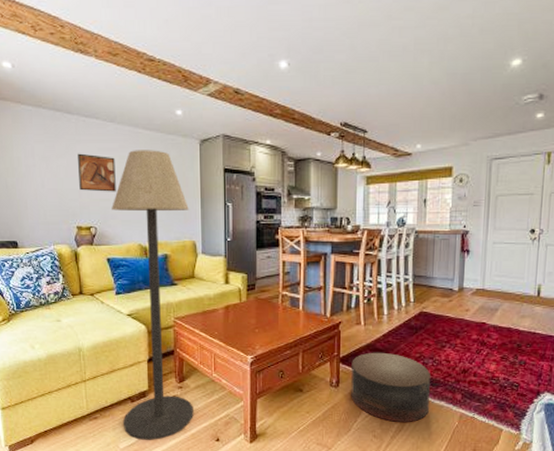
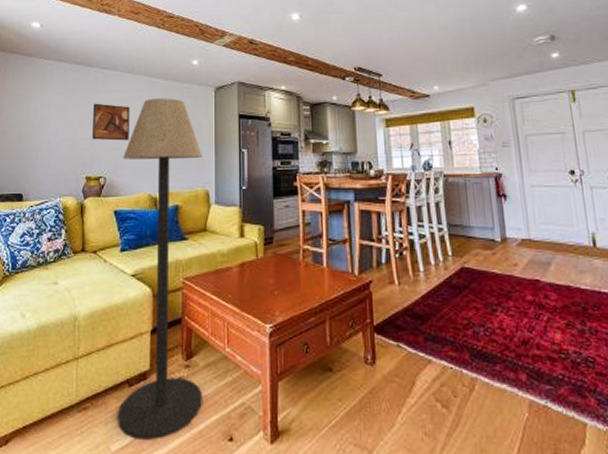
stool: present [351,352,430,422] -> none [388,318,489,413]

